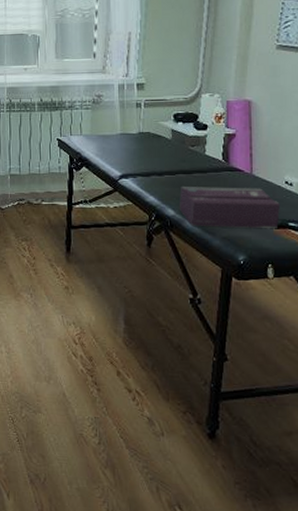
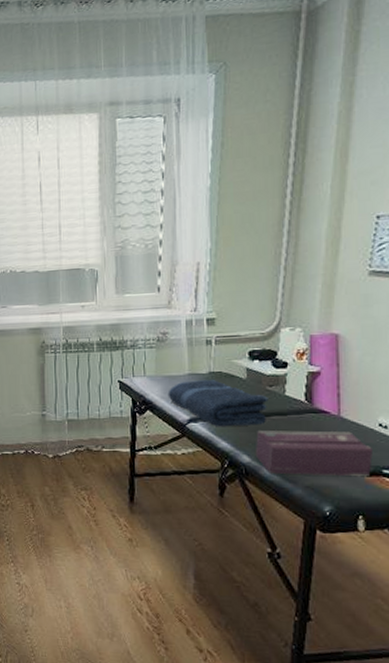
towel: none [102,139,191,183] -> present [168,380,268,427]

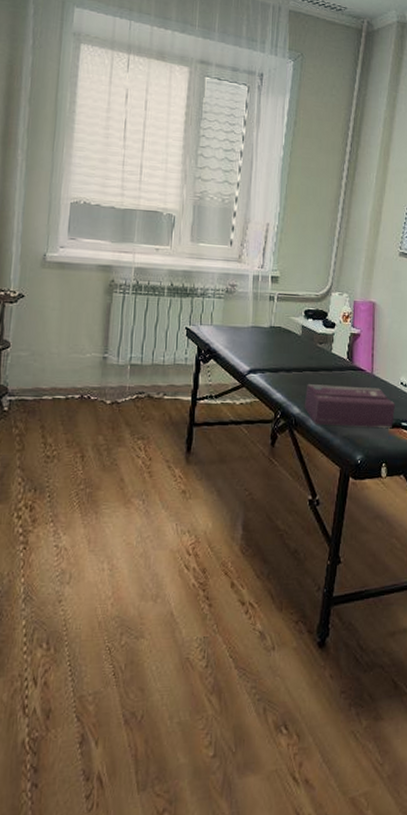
towel: present [168,380,268,427] -> none [231,333,318,379]

